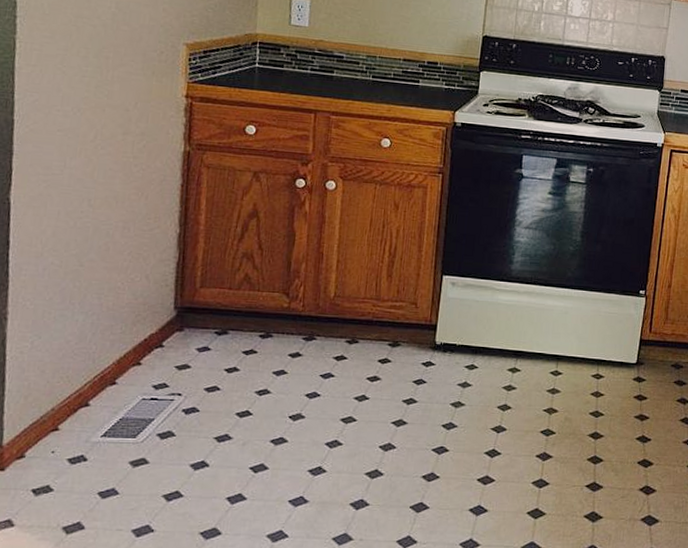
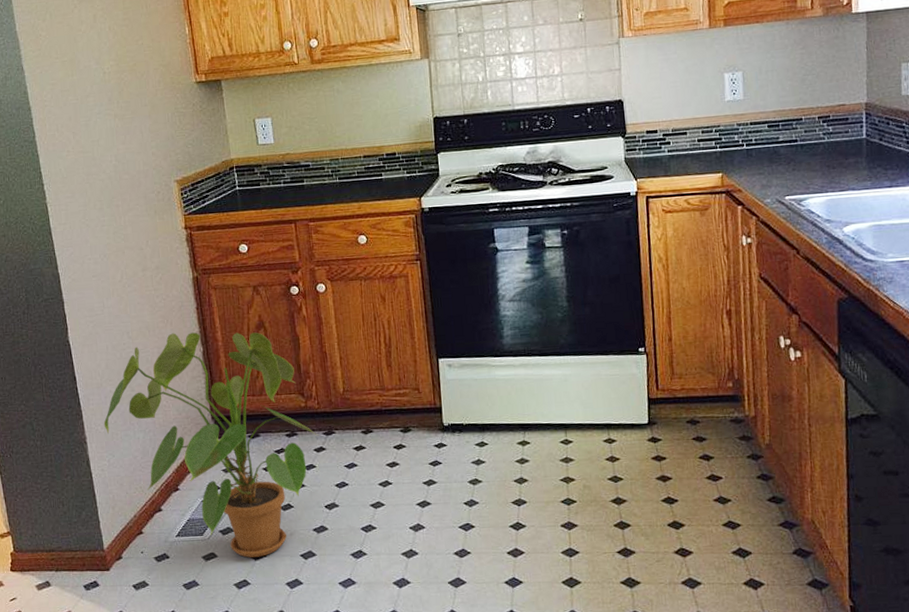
house plant: none [34,208,297,467] -> present [103,332,319,558]

